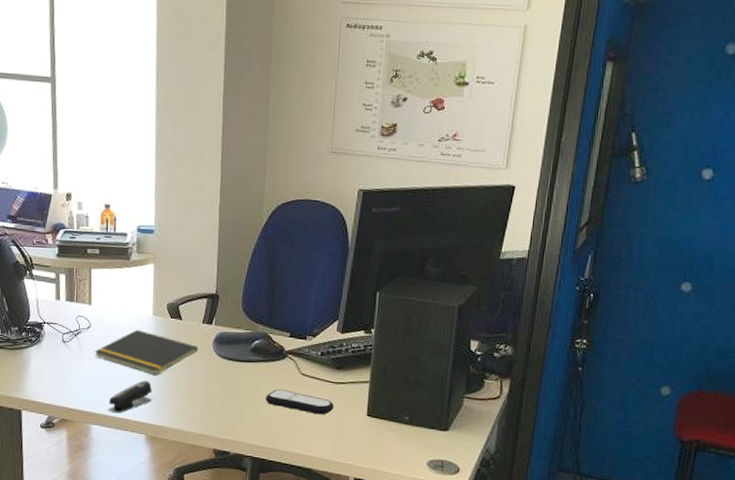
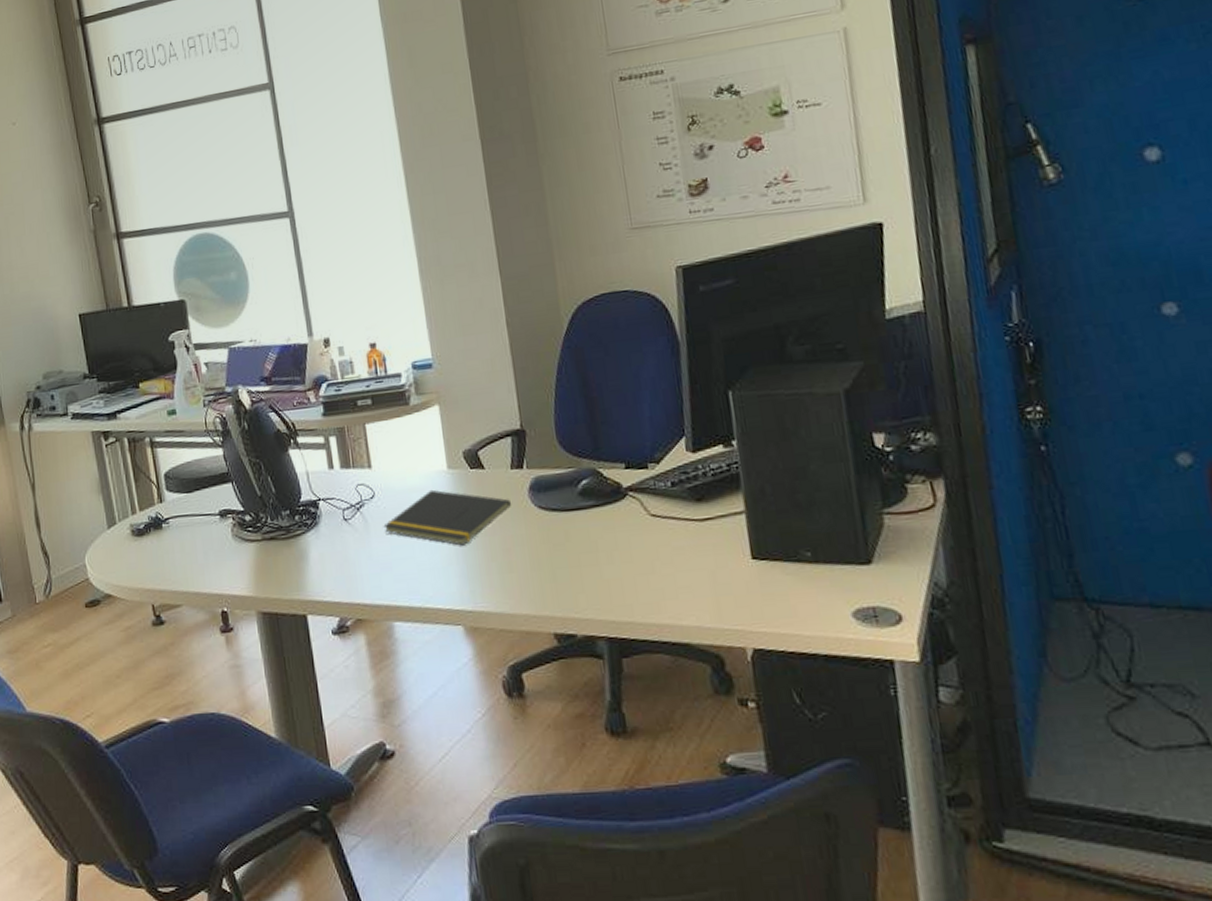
stapler: present [108,380,154,413] -> none [411,553,466,603]
remote control: present [265,389,335,415] -> none [609,539,705,567]

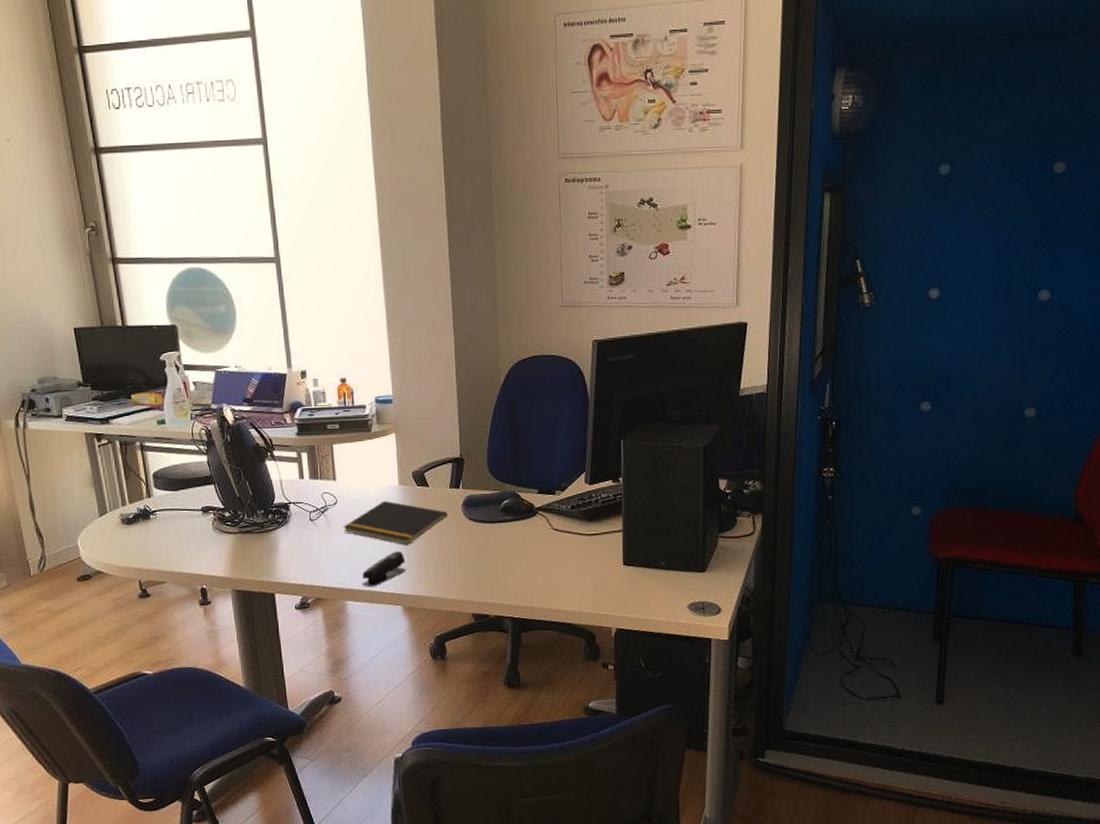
stapler: none [411,553,466,603] -> present [362,550,408,587]

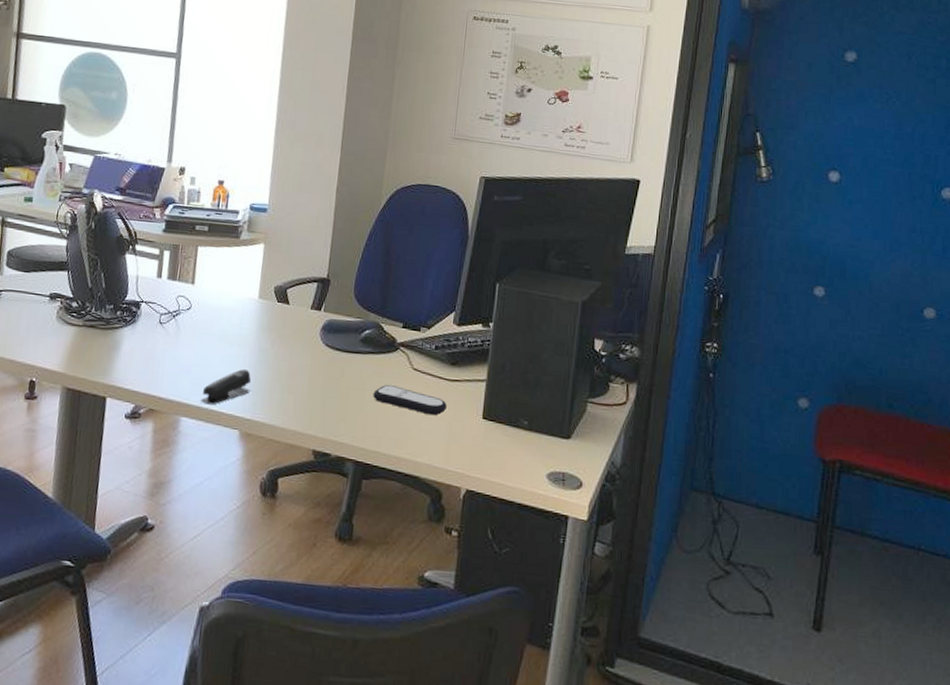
notepad: present [343,500,448,545] -> none [192,312,305,364]
remote control: none [520,547,590,569] -> present [373,385,448,416]

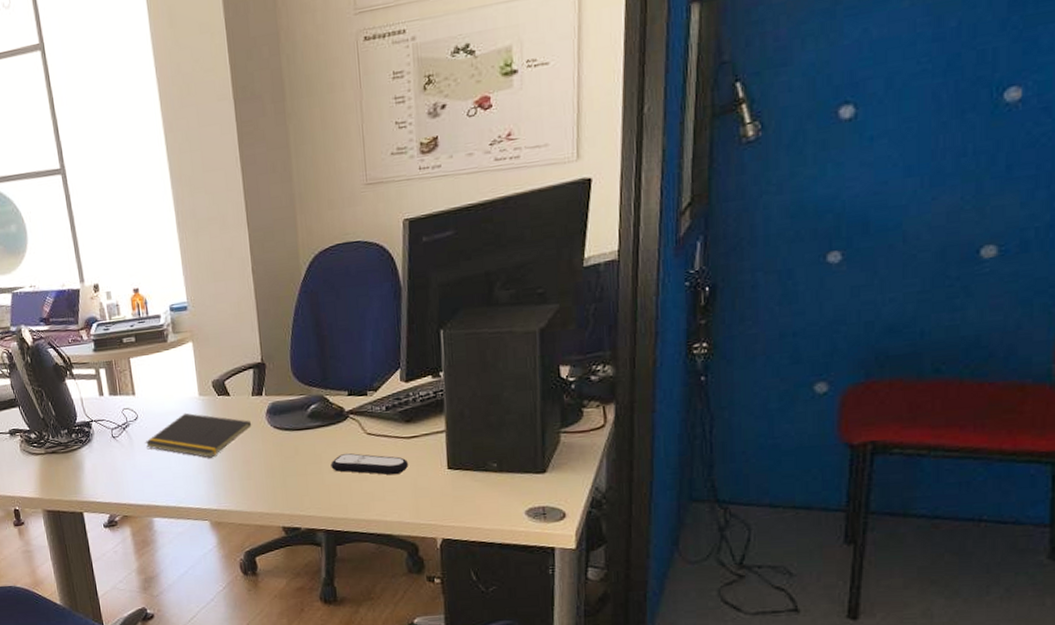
notepad: none [192,312,305,364] -> present [145,413,252,458]
stapler: present [201,368,252,405] -> none [167,464,213,503]

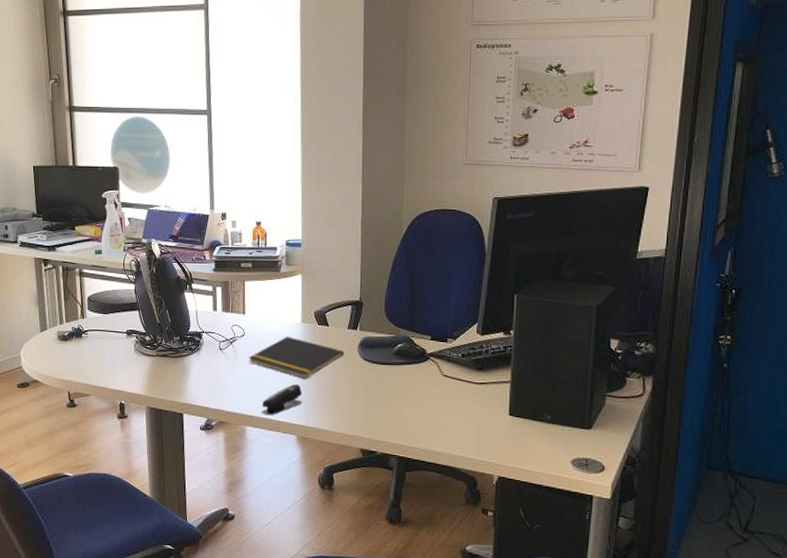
stapler: none [167,464,213,503] -> present [261,383,304,416]
remote control: present [330,453,409,475] -> none [409,391,477,415]

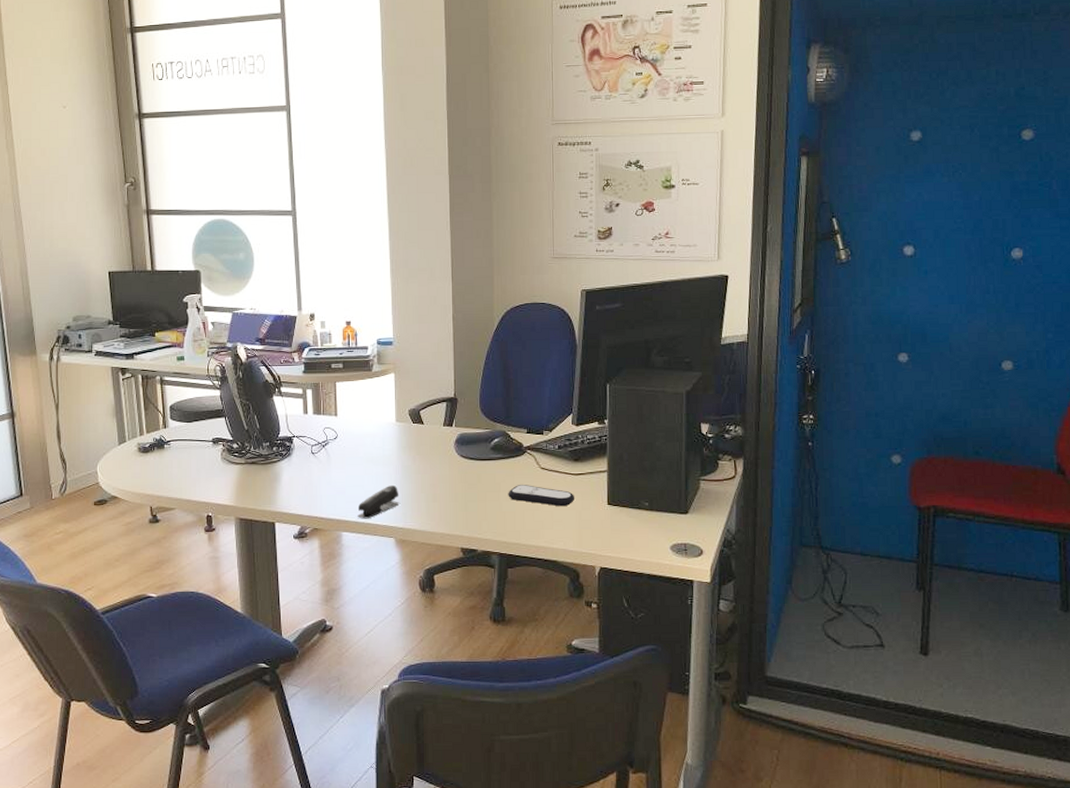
notepad: present [248,336,345,379] -> none [342,436,441,479]
remote control: none [409,391,477,415] -> present [508,485,575,507]

